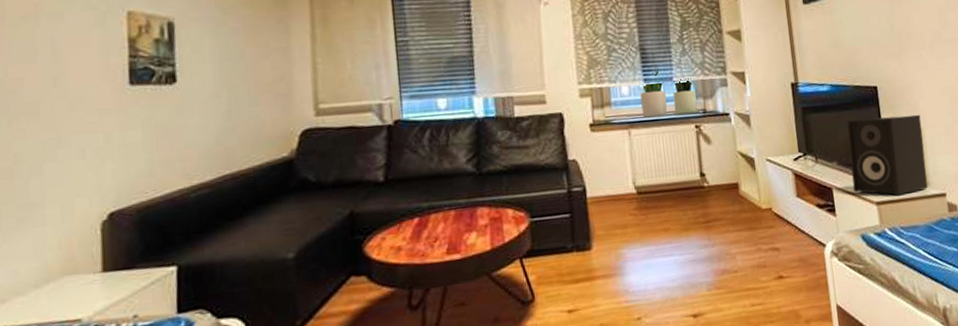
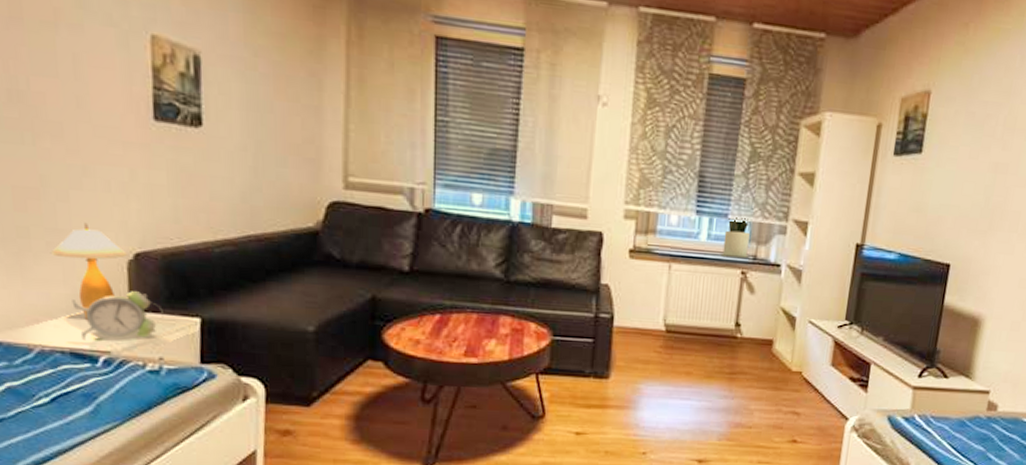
table lamp: none [20,192,102,290] -> present [50,222,129,319]
alarm clock: none [41,251,138,313] -> present [72,291,163,341]
planter: present [640,68,668,119] -> none [687,200,718,257]
speaker: present [846,114,928,196] -> none [893,295,988,385]

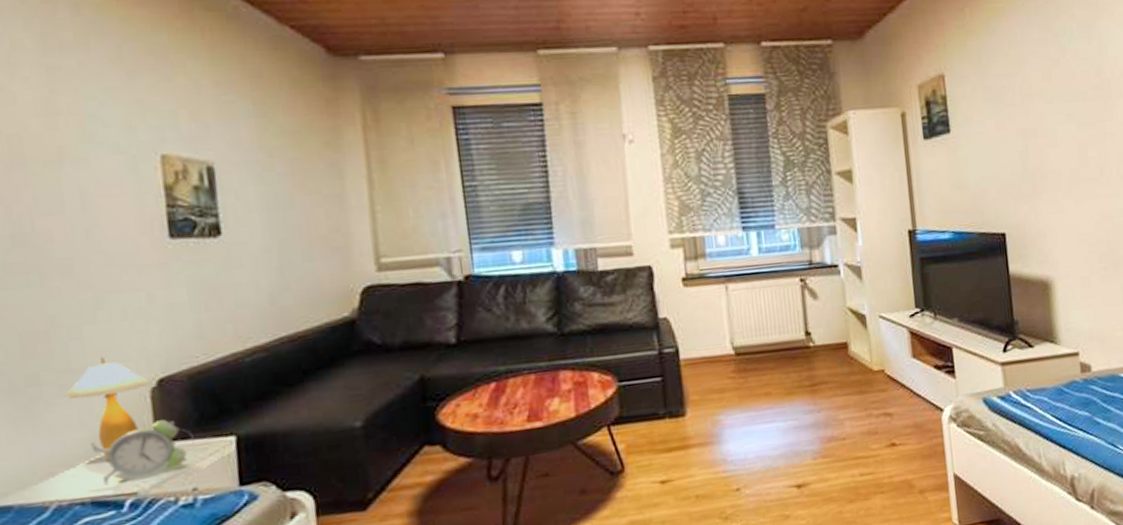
planter: present [720,217,750,259] -> none [774,225,806,269]

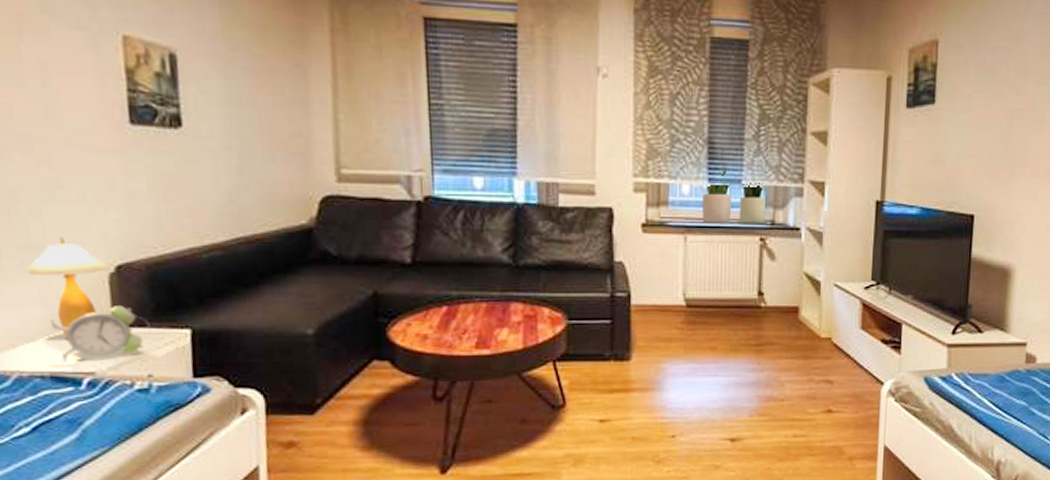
planter: none [738,214,769,272] -> present [702,167,732,225]
planter: none [774,225,806,269] -> present [736,183,768,225]

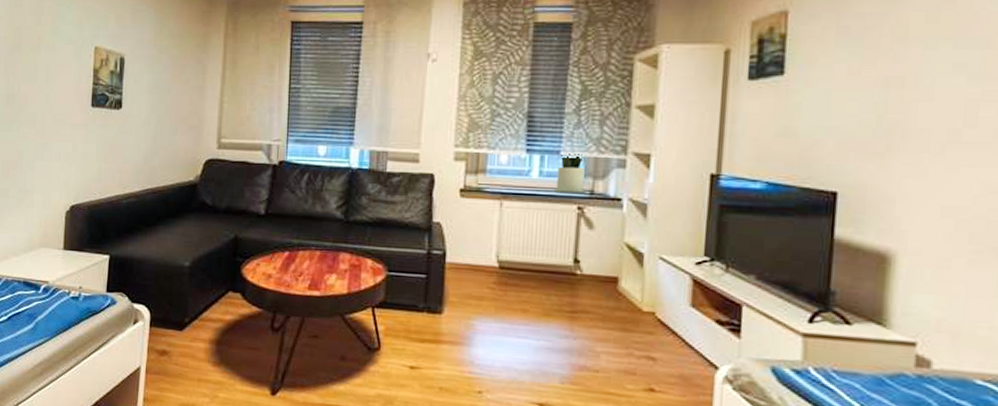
table lamp: present [24,237,110,340] -> none [19,184,67,256]
alarm clock: present [50,306,151,363] -> none [28,234,85,273]
planter: present [702,167,732,225] -> none [519,139,550,193]

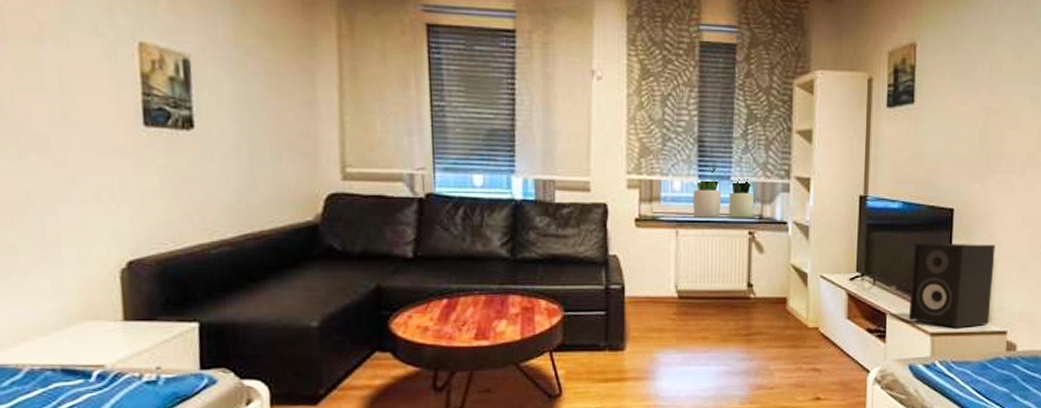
planter: none [519,139,550,193] -> present [693,164,721,219]
speaker: none [773,228,899,333] -> present [909,243,995,329]

